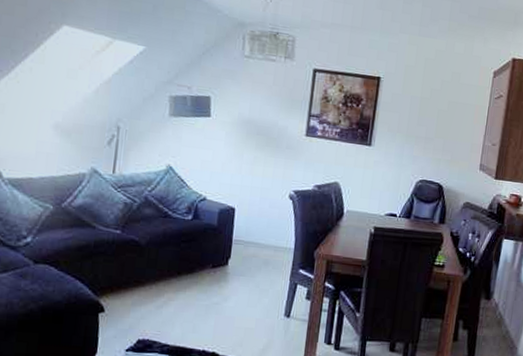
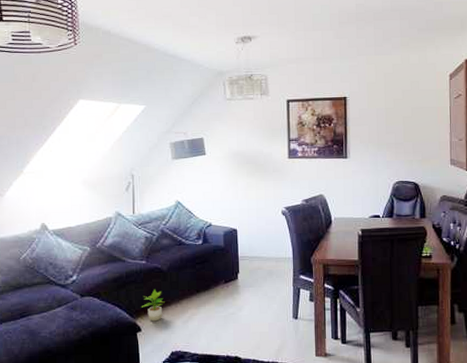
potted plant: none [109,265,138,303] -> present [142,289,165,322]

